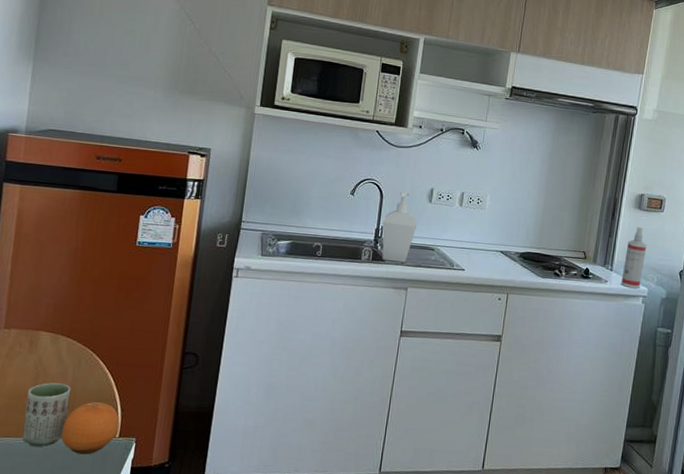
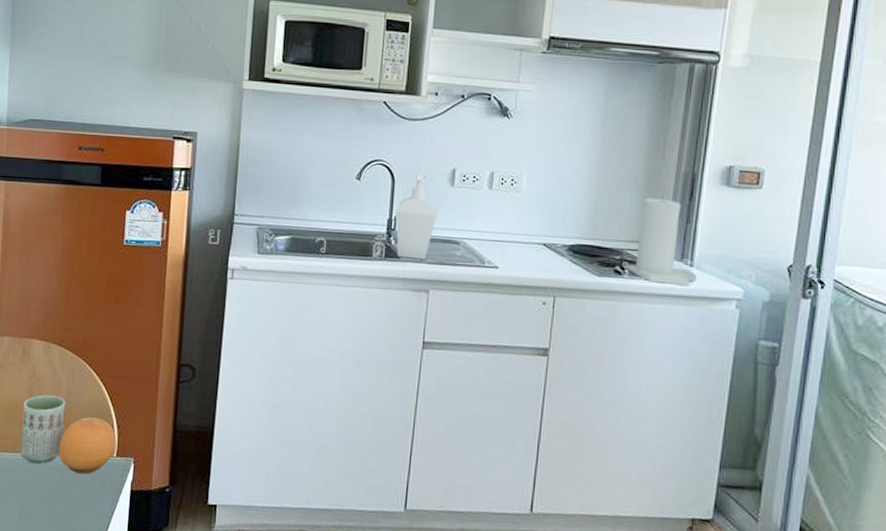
paper towel: none [562,216,615,286] -> present [625,197,697,287]
spray bottle: present [621,226,647,289] -> none [706,209,740,290]

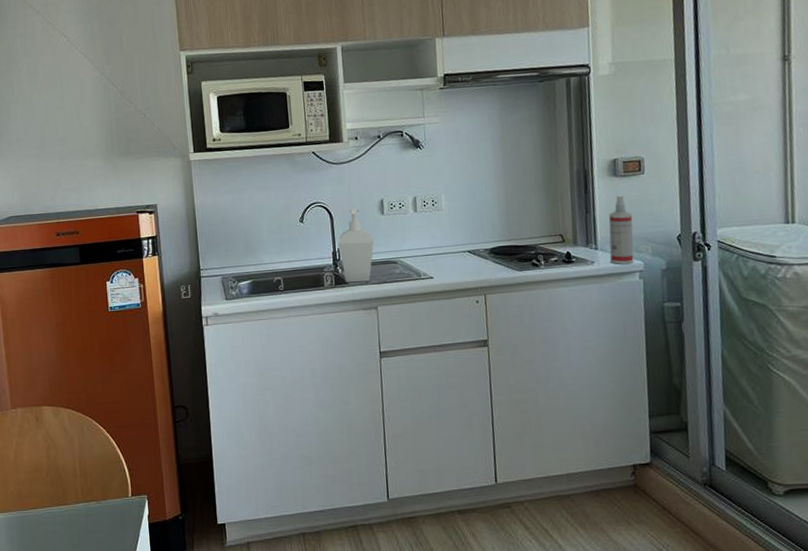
cup: present [20,395,66,464] -> none [43,452,83,515]
fruit: present [58,416,117,474] -> none [80,465,130,517]
paper towel: present [625,197,697,287] -> none [541,196,603,269]
spray bottle: none [706,209,740,290] -> present [609,195,634,265]

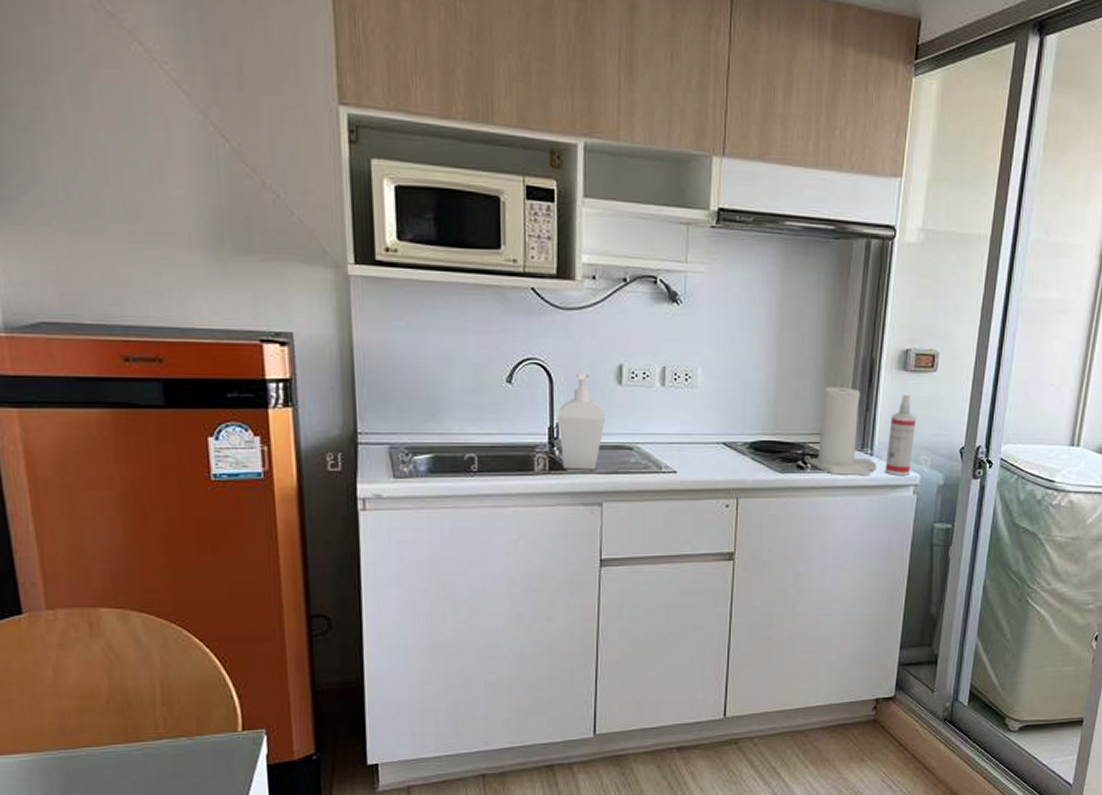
paper towel: none [541,196,603,269] -> present [808,387,877,476]

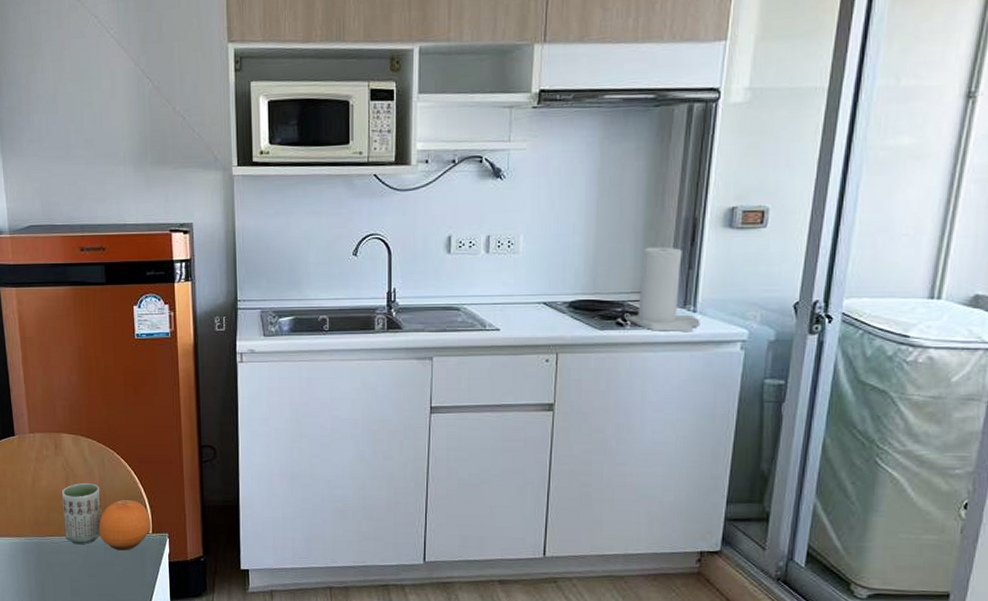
cup: none [101,672,166,755] -> present [61,483,102,545]
fruit: none [161,689,240,757] -> present [98,499,151,551]
soap bottle: present [557,373,606,470] -> none [394,244,437,328]
spray bottle: present [885,394,917,477] -> none [709,251,744,332]

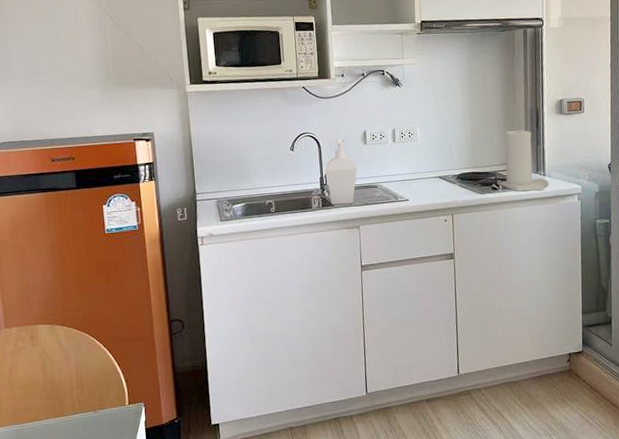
cup: present [61,483,102,545] -> none [39,367,79,426]
fruit: present [98,499,151,551] -> none [77,377,127,425]
soap bottle: none [394,244,437,328] -> present [325,138,358,205]

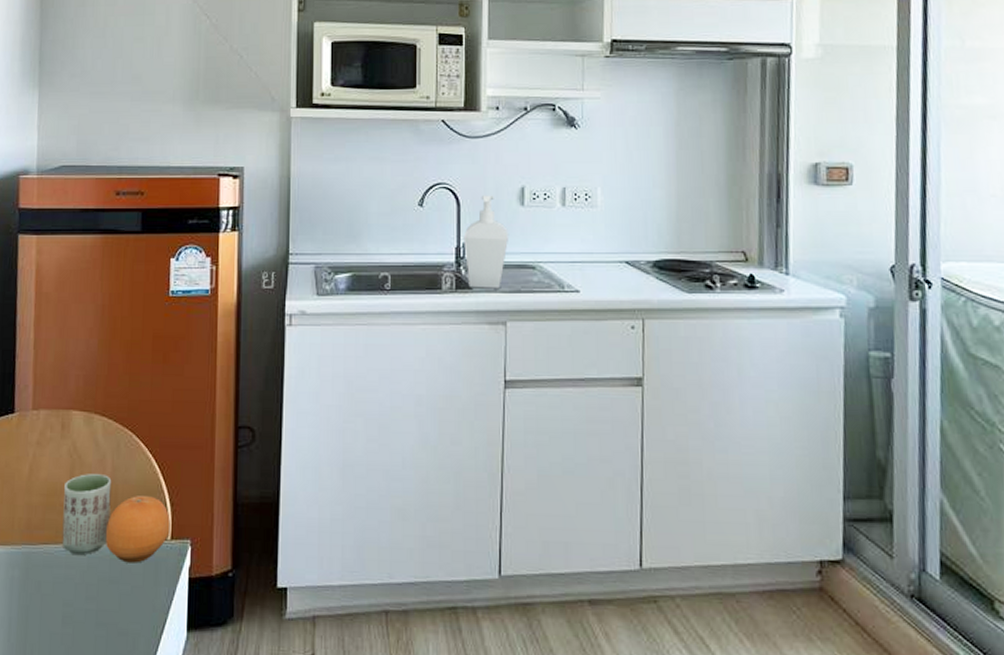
cup: none [39,367,79,426] -> present [62,474,112,556]
fruit: none [77,377,127,425] -> present [105,495,170,563]
paper towel: present [499,130,549,192] -> none [716,203,794,297]

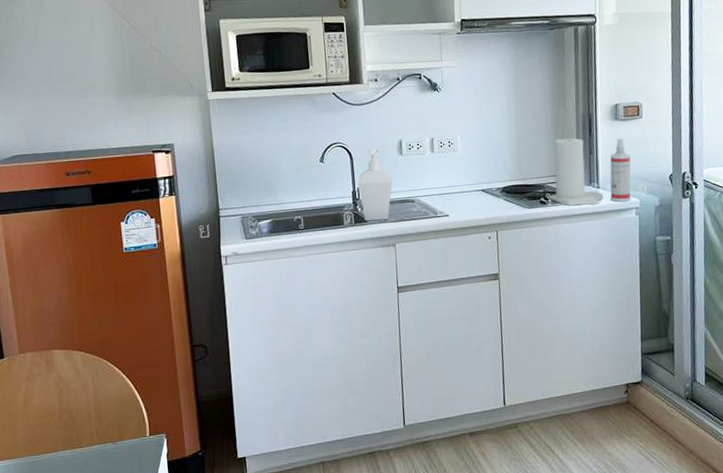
cup: present [62,474,112,556] -> none [55,395,98,458]
fruit: present [105,495,170,563] -> none [95,406,148,458]
paper towel: none [716,203,794,297] -> present [548,138,604,206]
spray bottle: none [804,209,835,298] -> present [610,138,631,202]

